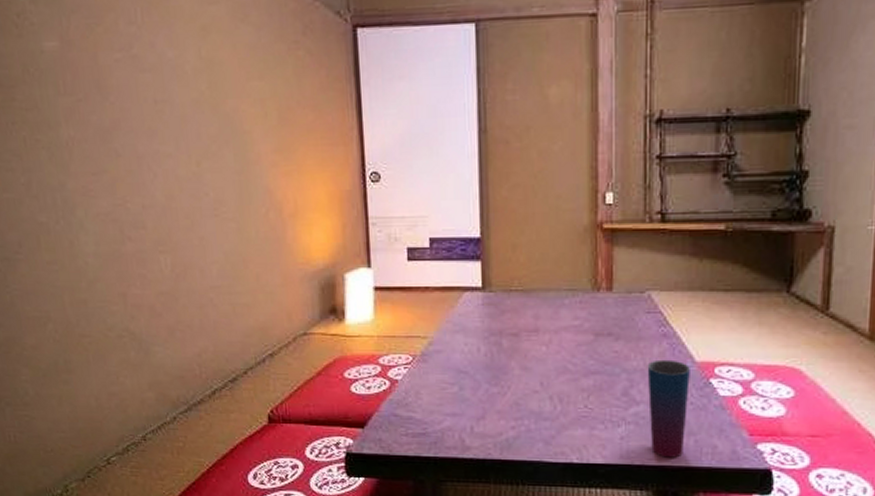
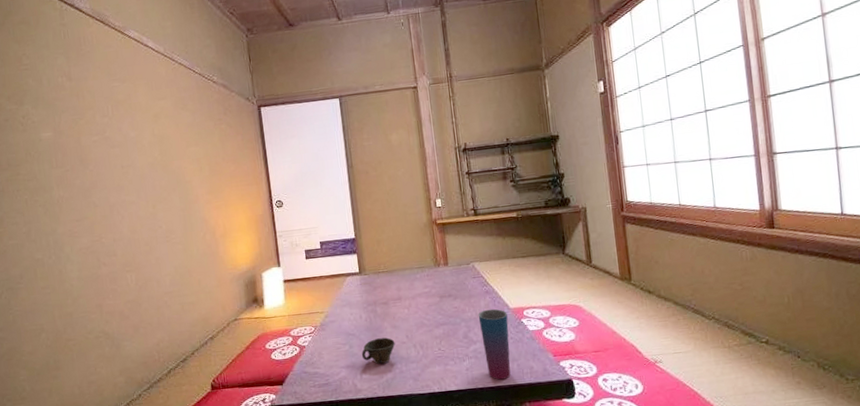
cup: none [476,382,524,417] -> present [362,337,395,365]

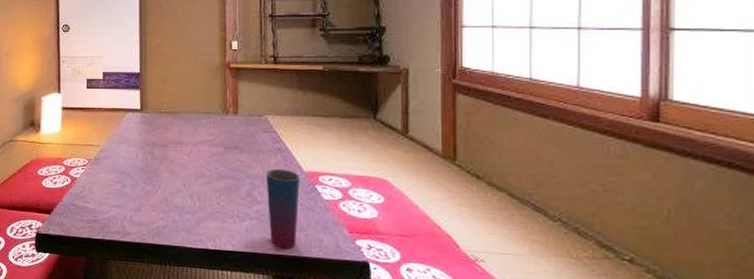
cup: present [362,337,395,365] -> none [134,182,171,210]

